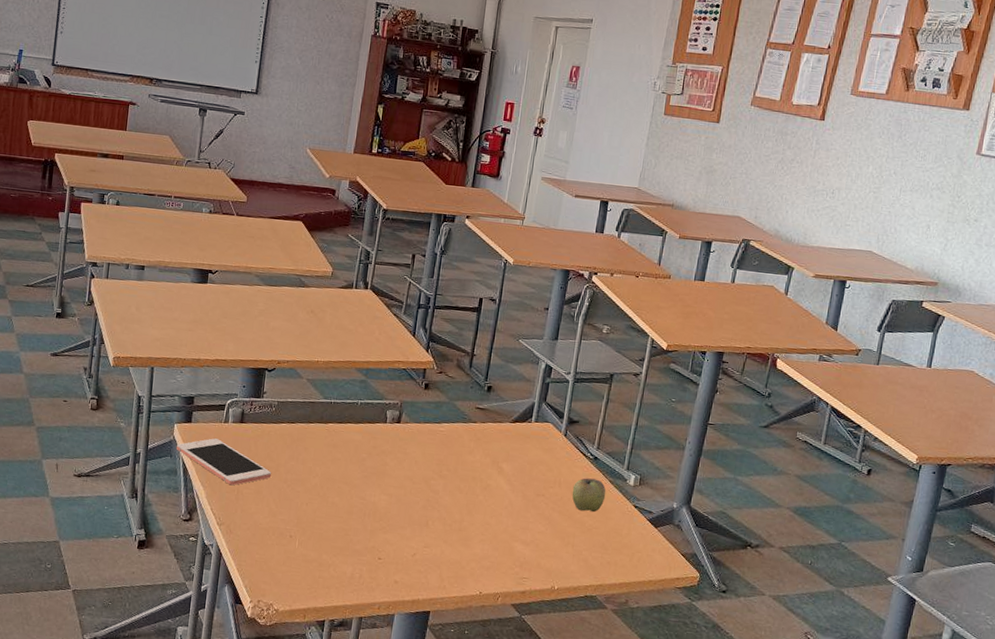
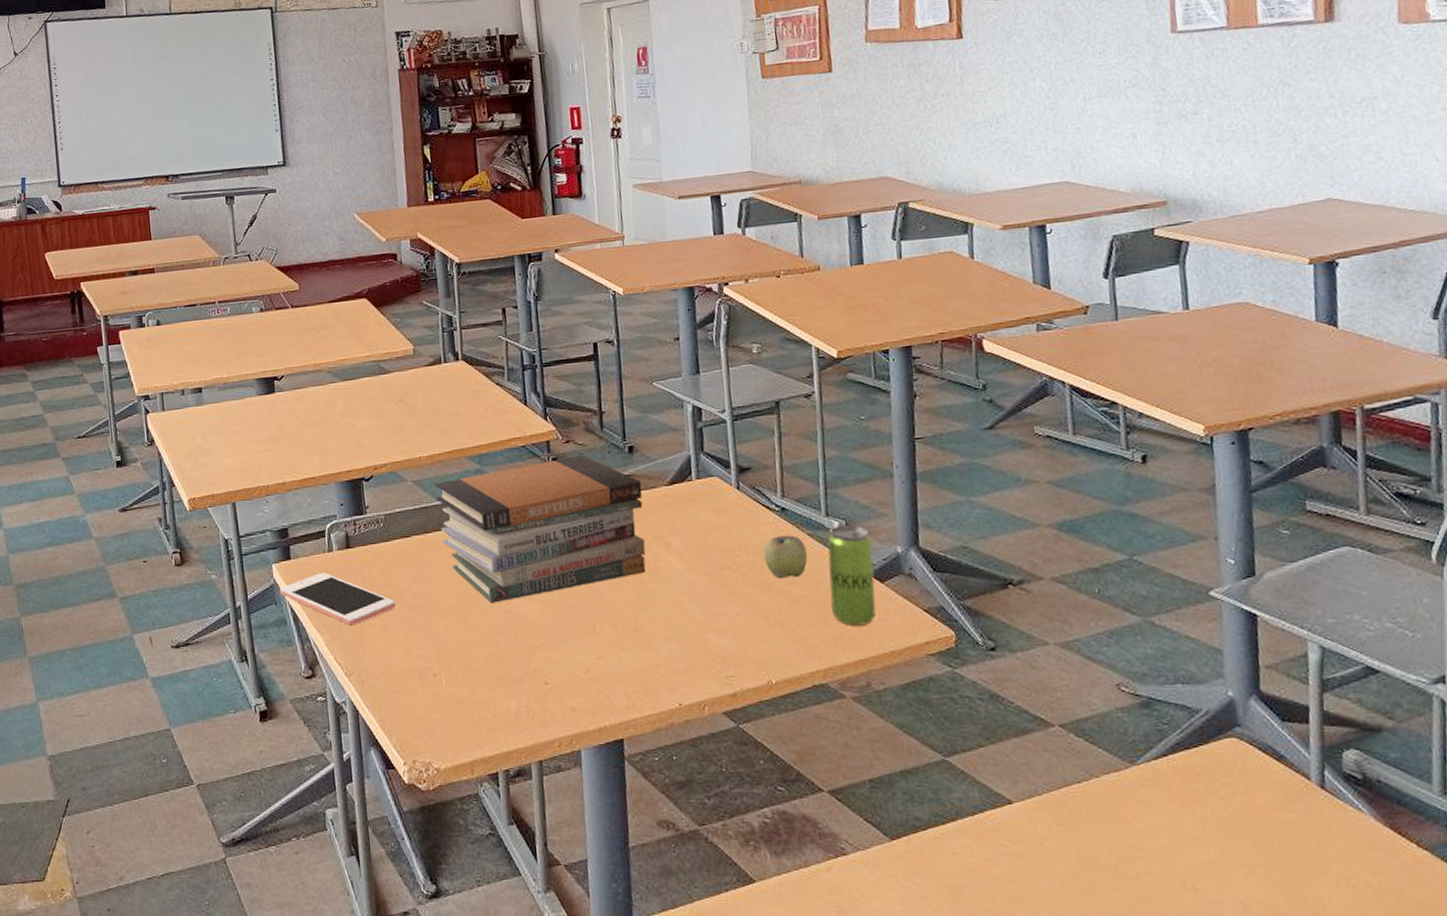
book stack: none [320,384,492,489] -> present [434,455,646,604]
beverage can: none [613,478,657,558] -> present [827,525,876,626]

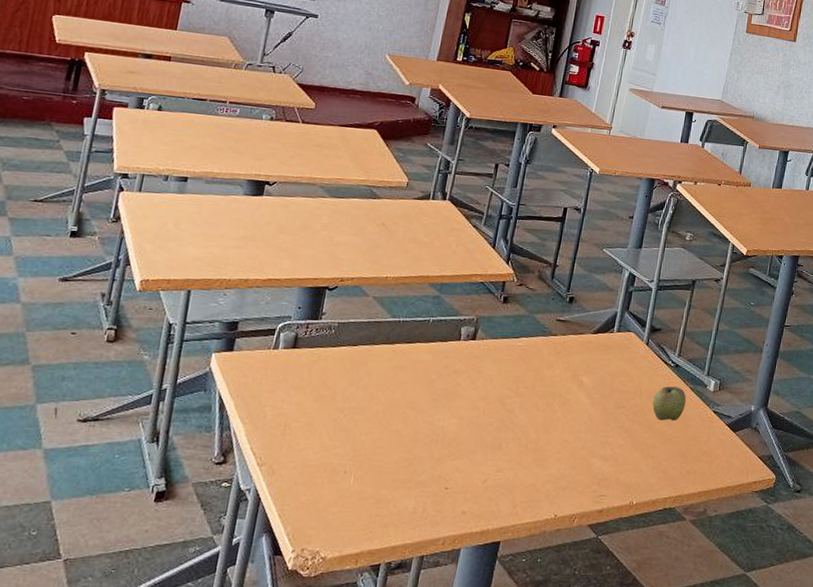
cell phone: present [280,573,396,626] -> none [213,367,327,420]
book stack: present [434,455,646,604] -> none [386,297,573,414]
beverage can: present [827,525,876,626] -> none [692,384,736,464]

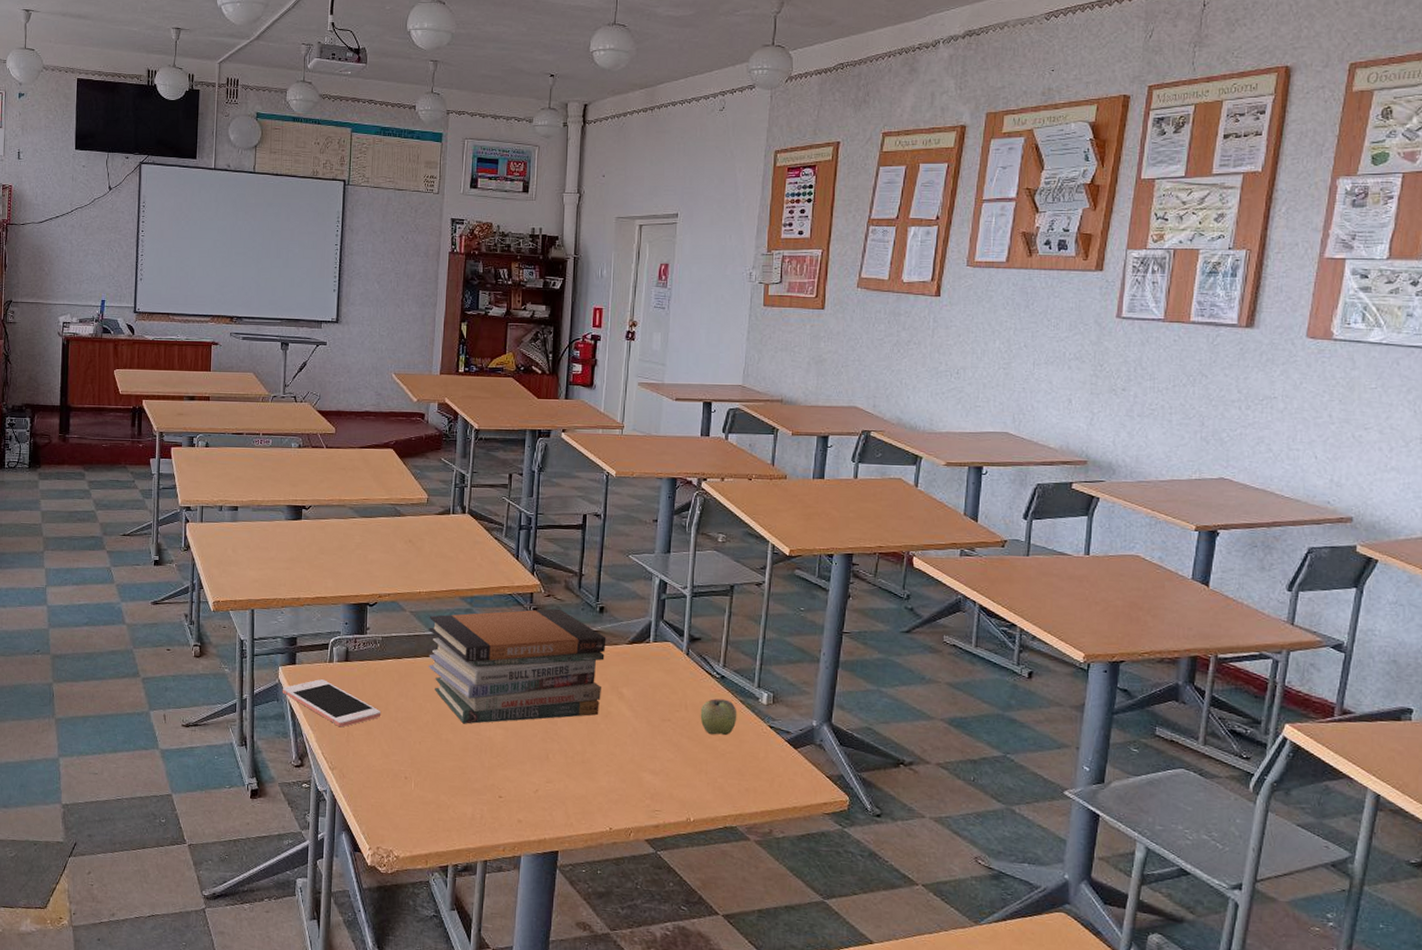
cell phone: none [213,367,327,420] -> present [283,679,382,728]
book stack: none [386,297,573,414] -> present [428,608,606,724]

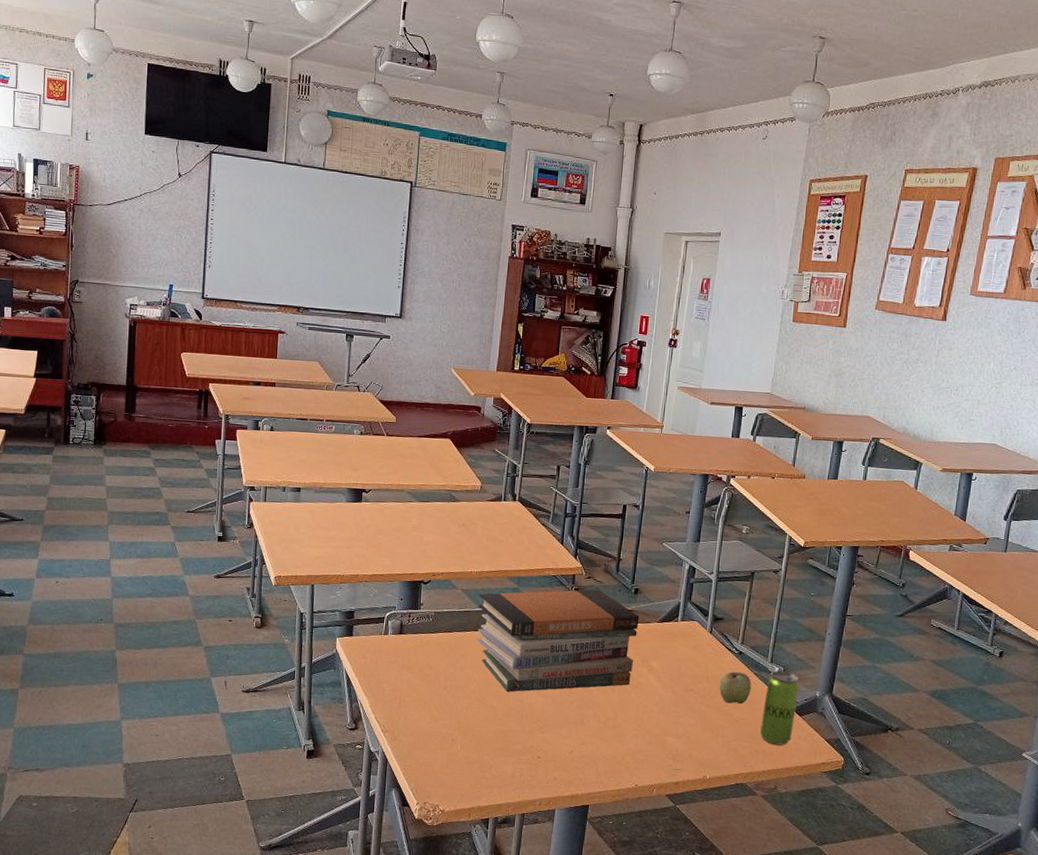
cell phone: present [283,679,382,728] -> none [340,650,432,694]
beverage can: none [750,697,793,783] -> present [760,671,800,745]

